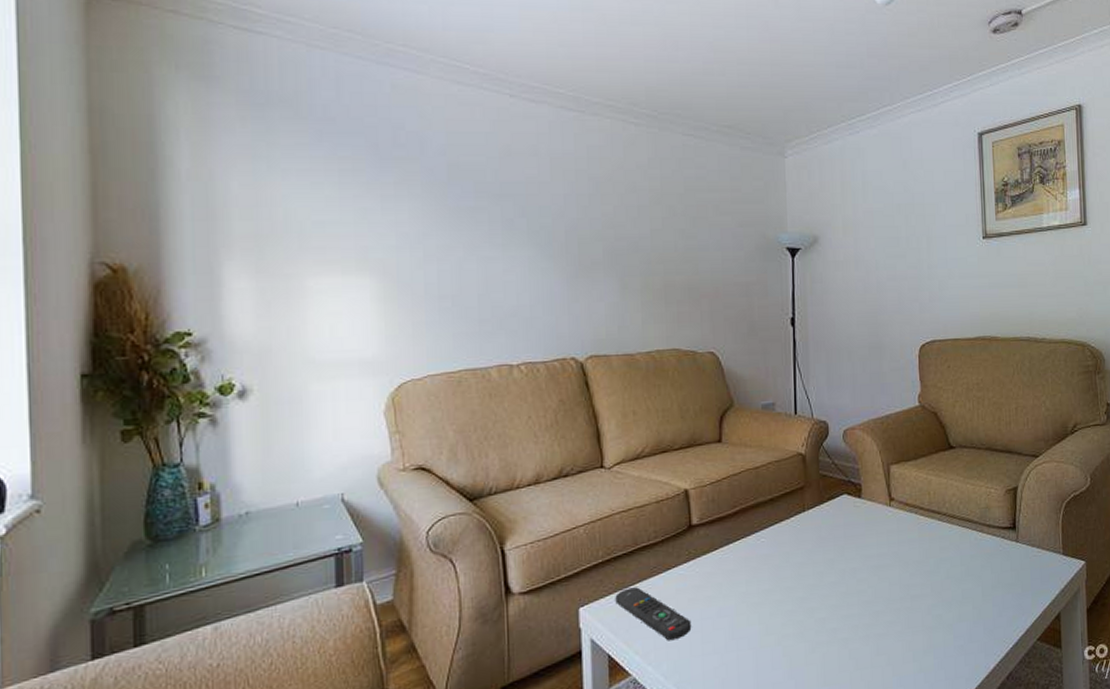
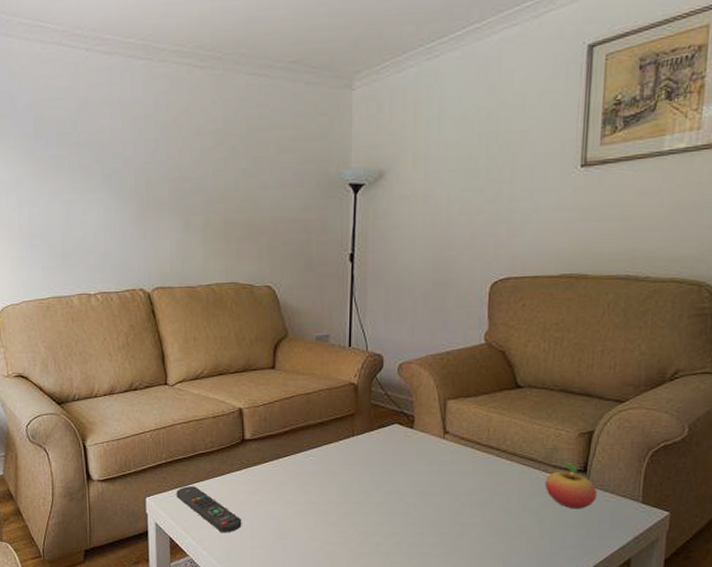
fruit: none [982,518,1027,568] -> present [545,460,598,509]

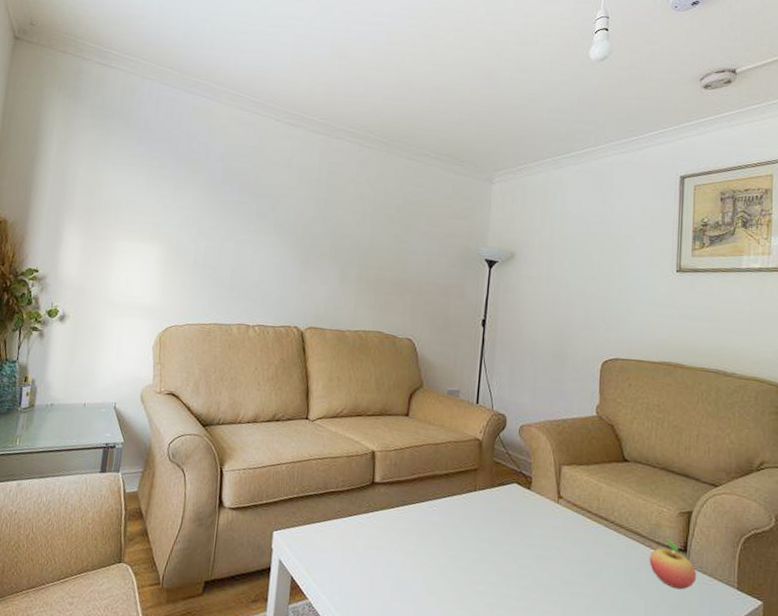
remote control: present [176,486,242,533] -> none [303,523,364,579]

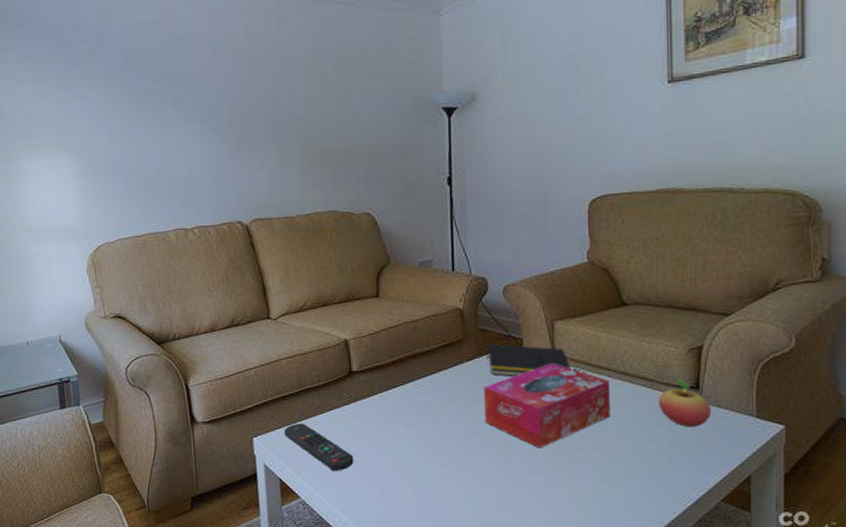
remote control: none [303,523,364,579] -> present [284,423,354,472]
tissue box: none [490,505,606,587] -> present [484,363,610,449]
notepad: none [498,477,573,515] -> present [486,344,571,376]

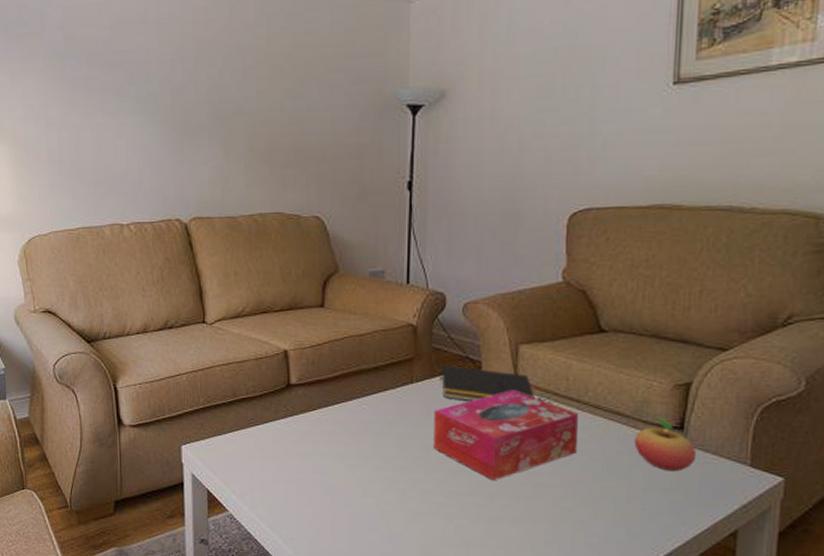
remote control: present [284,423,354,472] -> none [214,434,287,487]

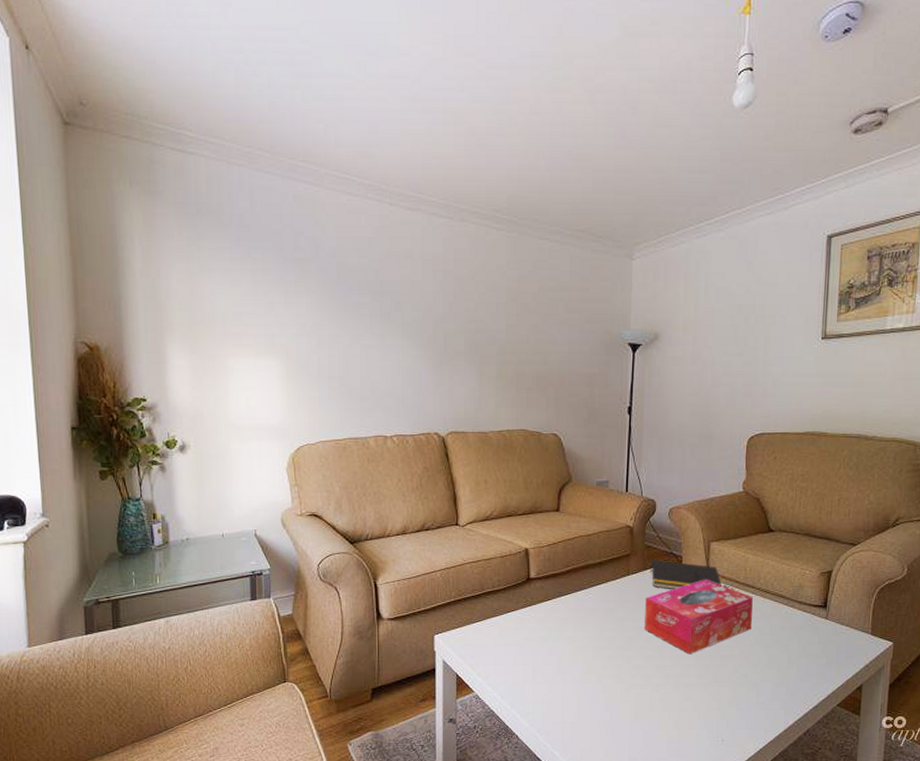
fruit: present [634,415,697,472] -> none [792,597,836,641]

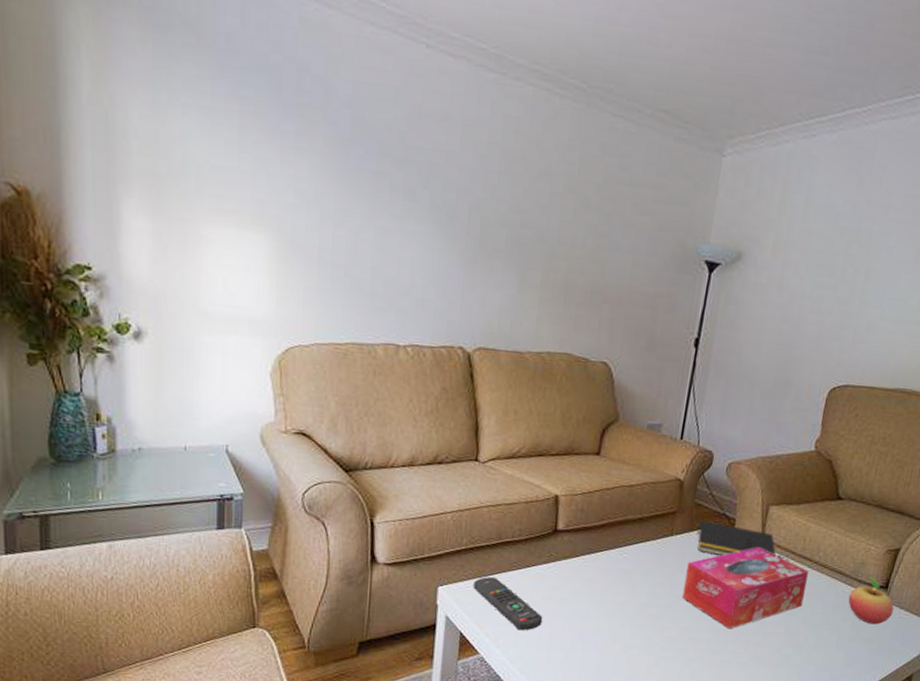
remote control: none [464,624,526,669] -> present [473,577,543,631]
fruit: none [792,597,836,641] -> present [848,576,895,625]

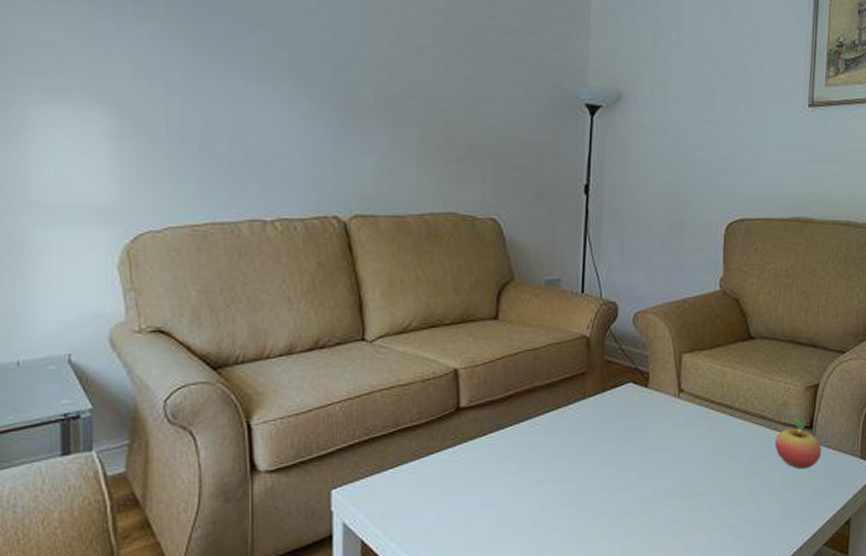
remote control: present [473,577,543,631] -> none [372,471,454,529]
tissue box: present [682,547,809,629] -> none [603,400,731,495]
notepad: present [697,520,776,556] -> none [611,378,695,414]

